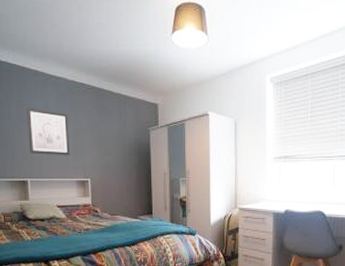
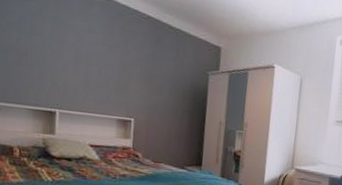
wall art: present [27,108,70,156] -> none [63,27,115,90]

